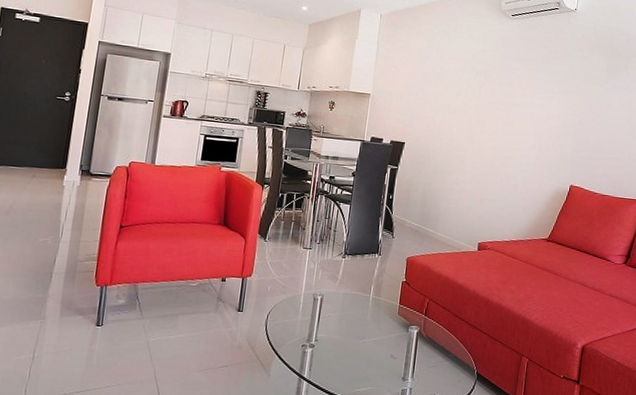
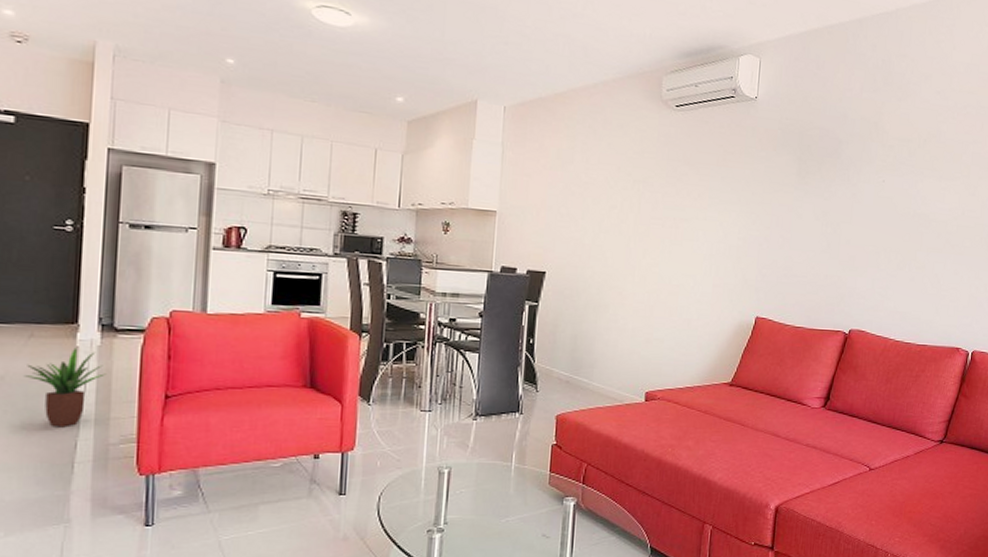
potted plant: none [26,186,81,246] -> present [25,347,107,428]

